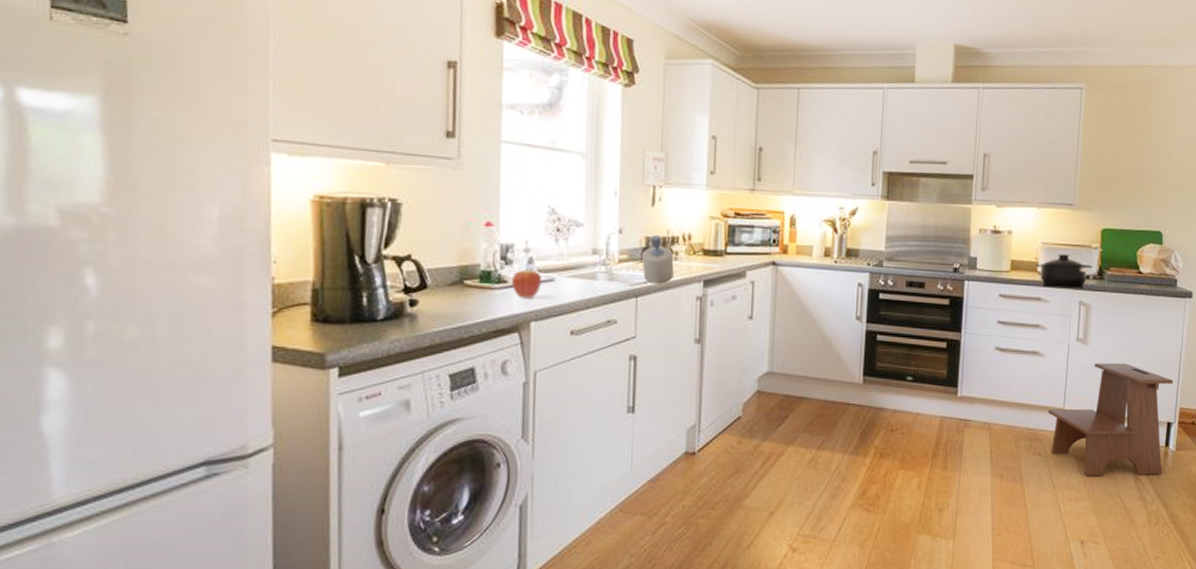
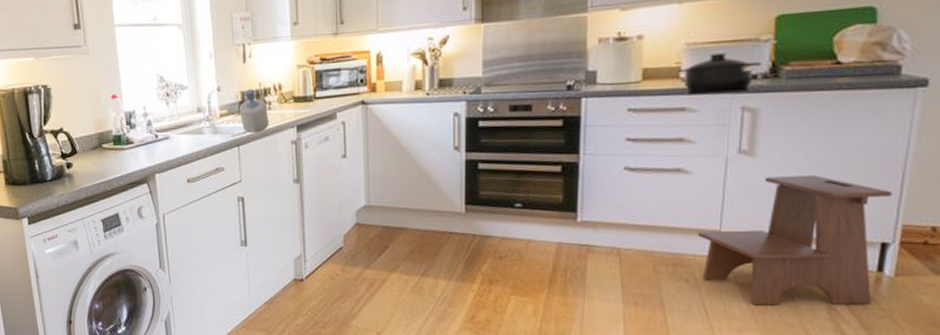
fruit: present [511,268,542,299] -> none [136,130,160,155]

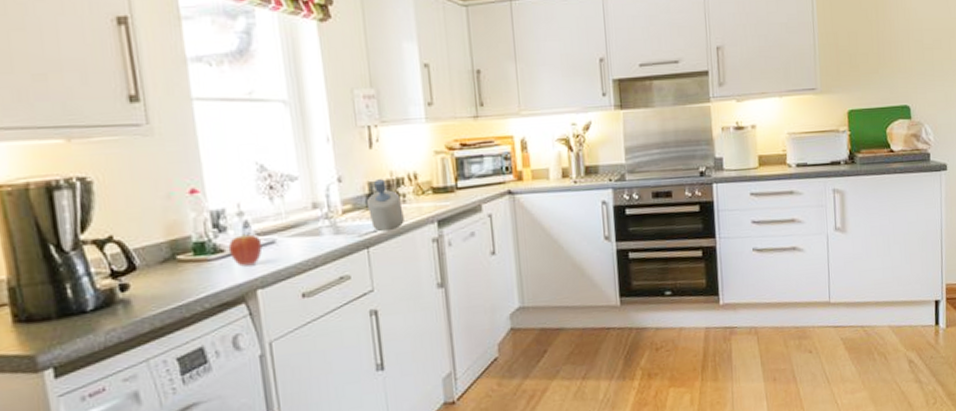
fruit: none [136,130,160,155] -> present [228,233,263,267]
saucepan: present [677,53,763,96] -> none [784,142,843,180]
step stool: present [697,175,893,306] -> none [813,247,937,367]

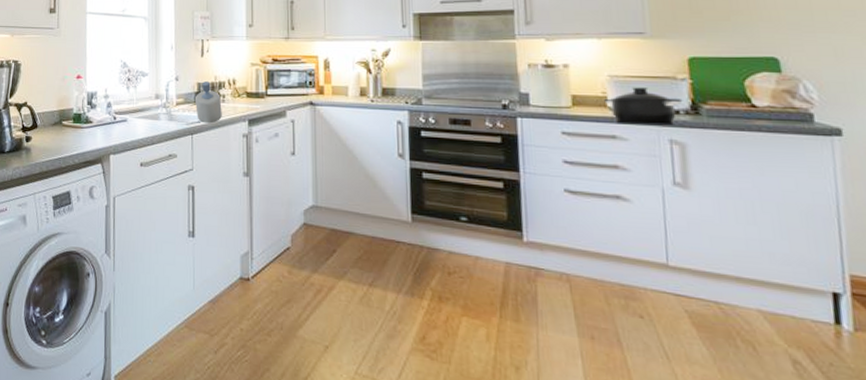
fruit: present [228,233,263,267] -> none [95,111,118,136]
saucepan: none [784,142,843,180] -> present [604,87,683,126]

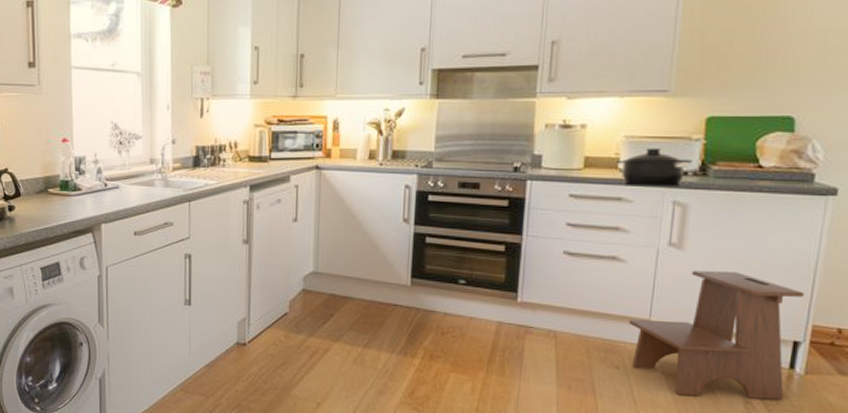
soap dispenser: present [194,81,222,124] -> none [192,145,222,190]
step stool: none [645,212,837,361] -> present [628,271,805,400]

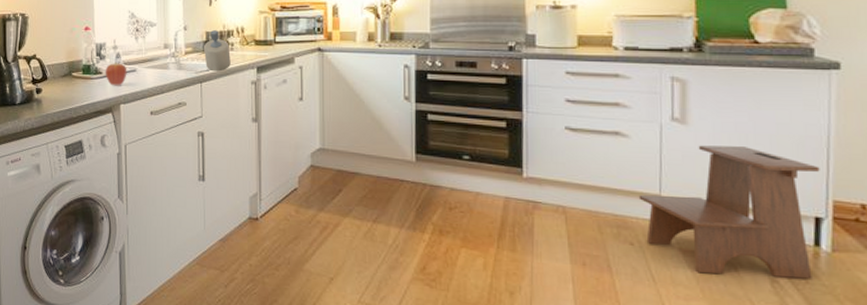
fruit: none [84,177,109,204] -> present [105,62,127,86]
soap dispenser: none [192,145,222,190] -> present [203,30,231,72]
saucepan: present [616,148,694,187] -> none [609,26,687,64]

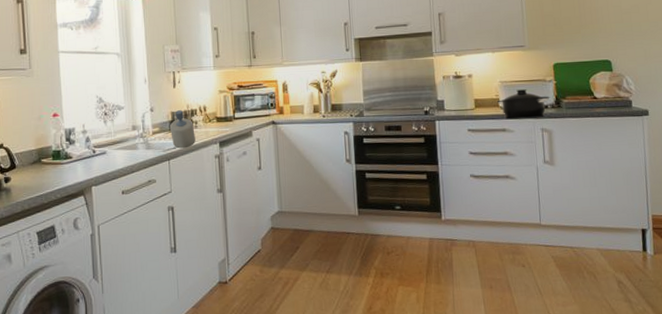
fruit: present [105,62,127,86] -> none [75,146,98,169]
saucepan: none [609,26,687,64] -> present [497,89,550,120]
step stool: present [638,145,820,279] -> none [525,179,644,283]

